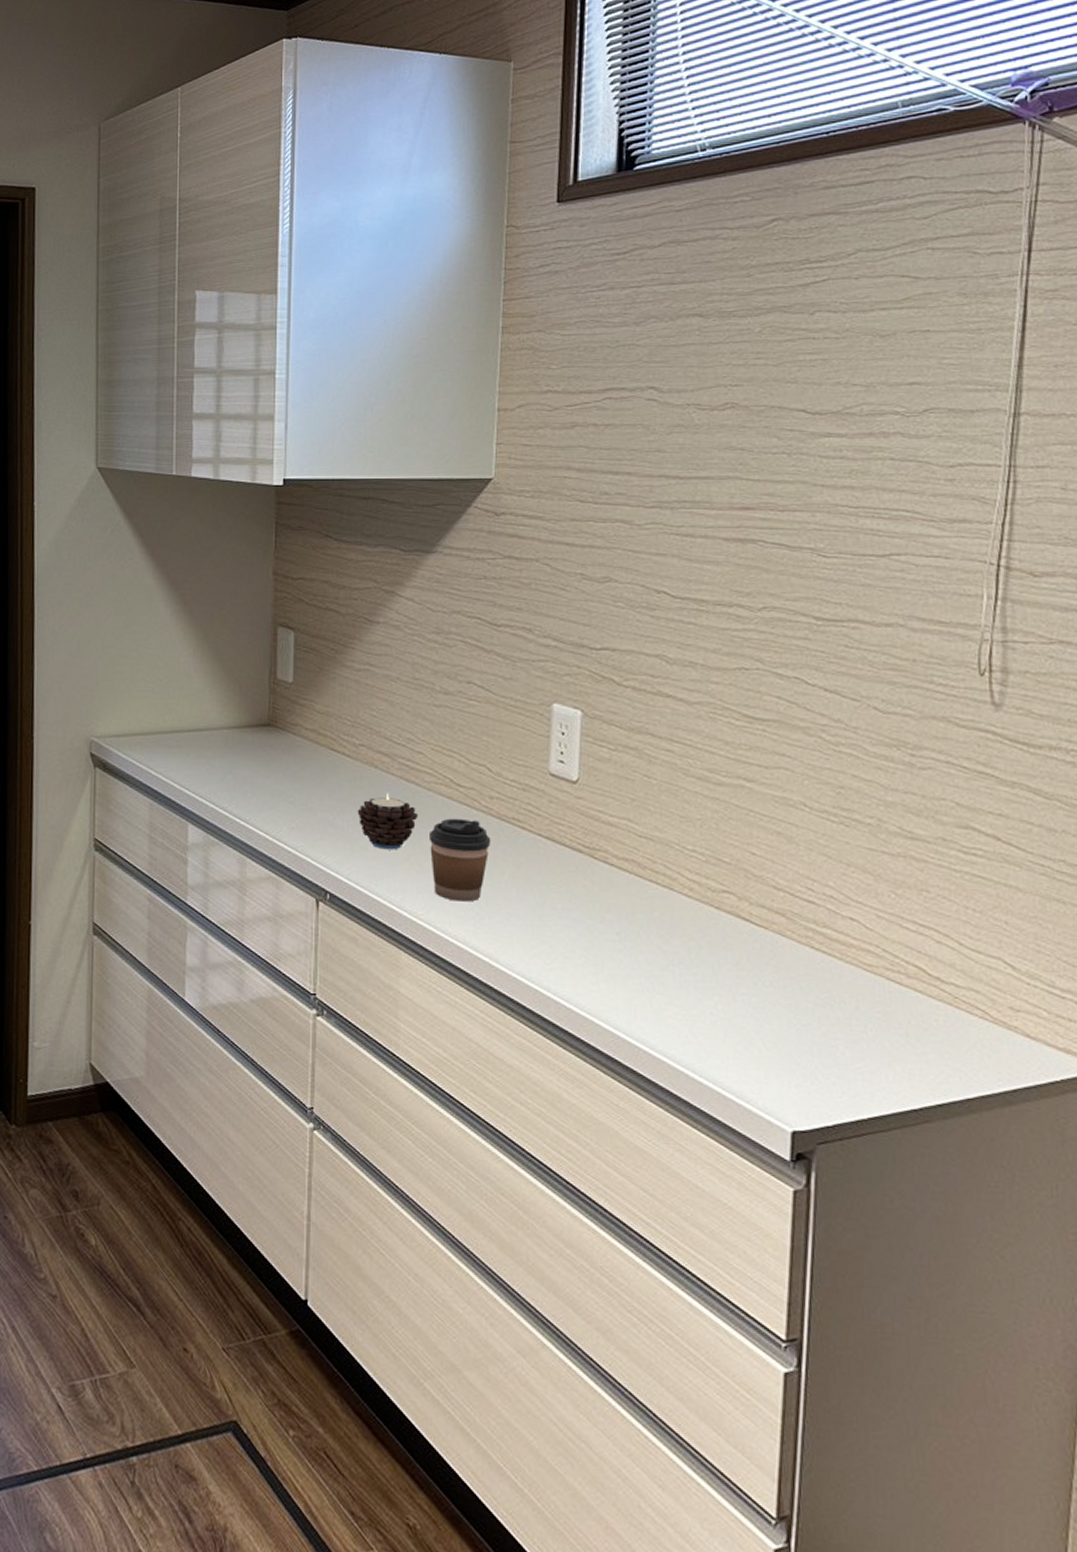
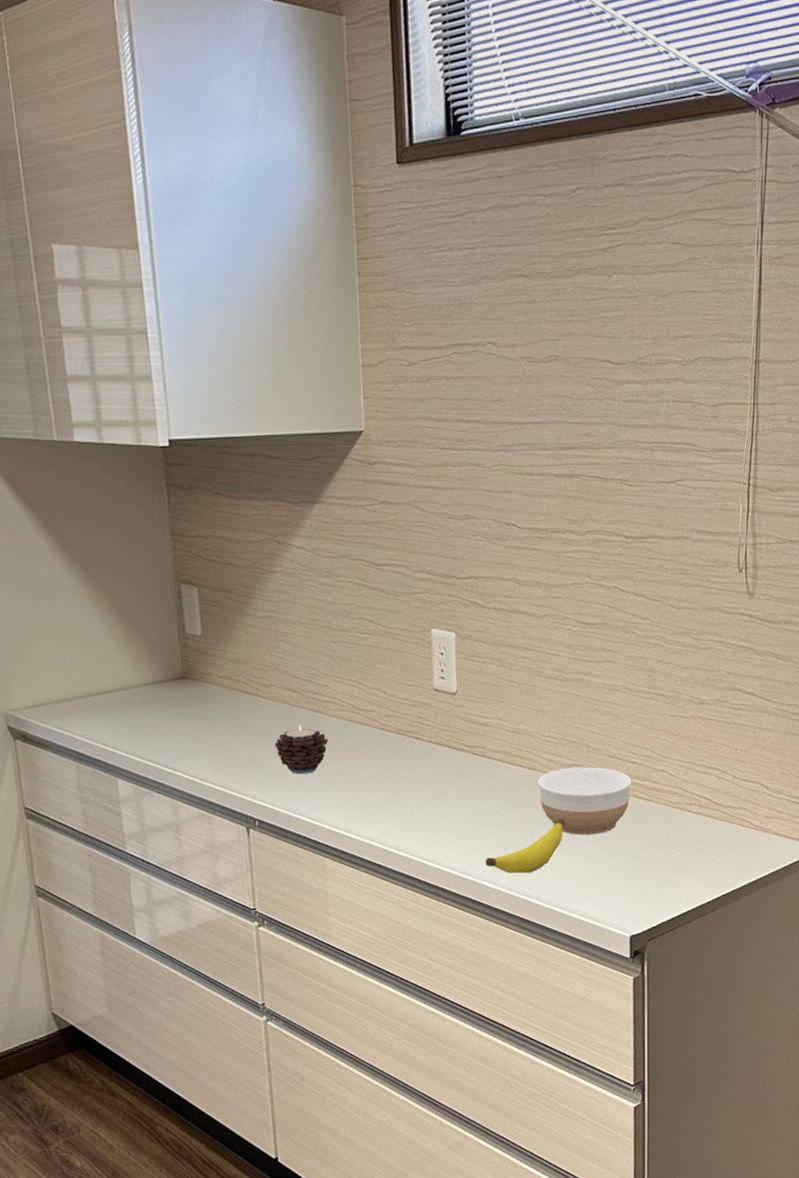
coffee cup: present [428,818,491,902] -> none [338,737,392,809]
banana: none [597,956,710,1019] -> present [485,818,566,874]
bowl: none [674,893,806,987] -> present [537,766,632,835]

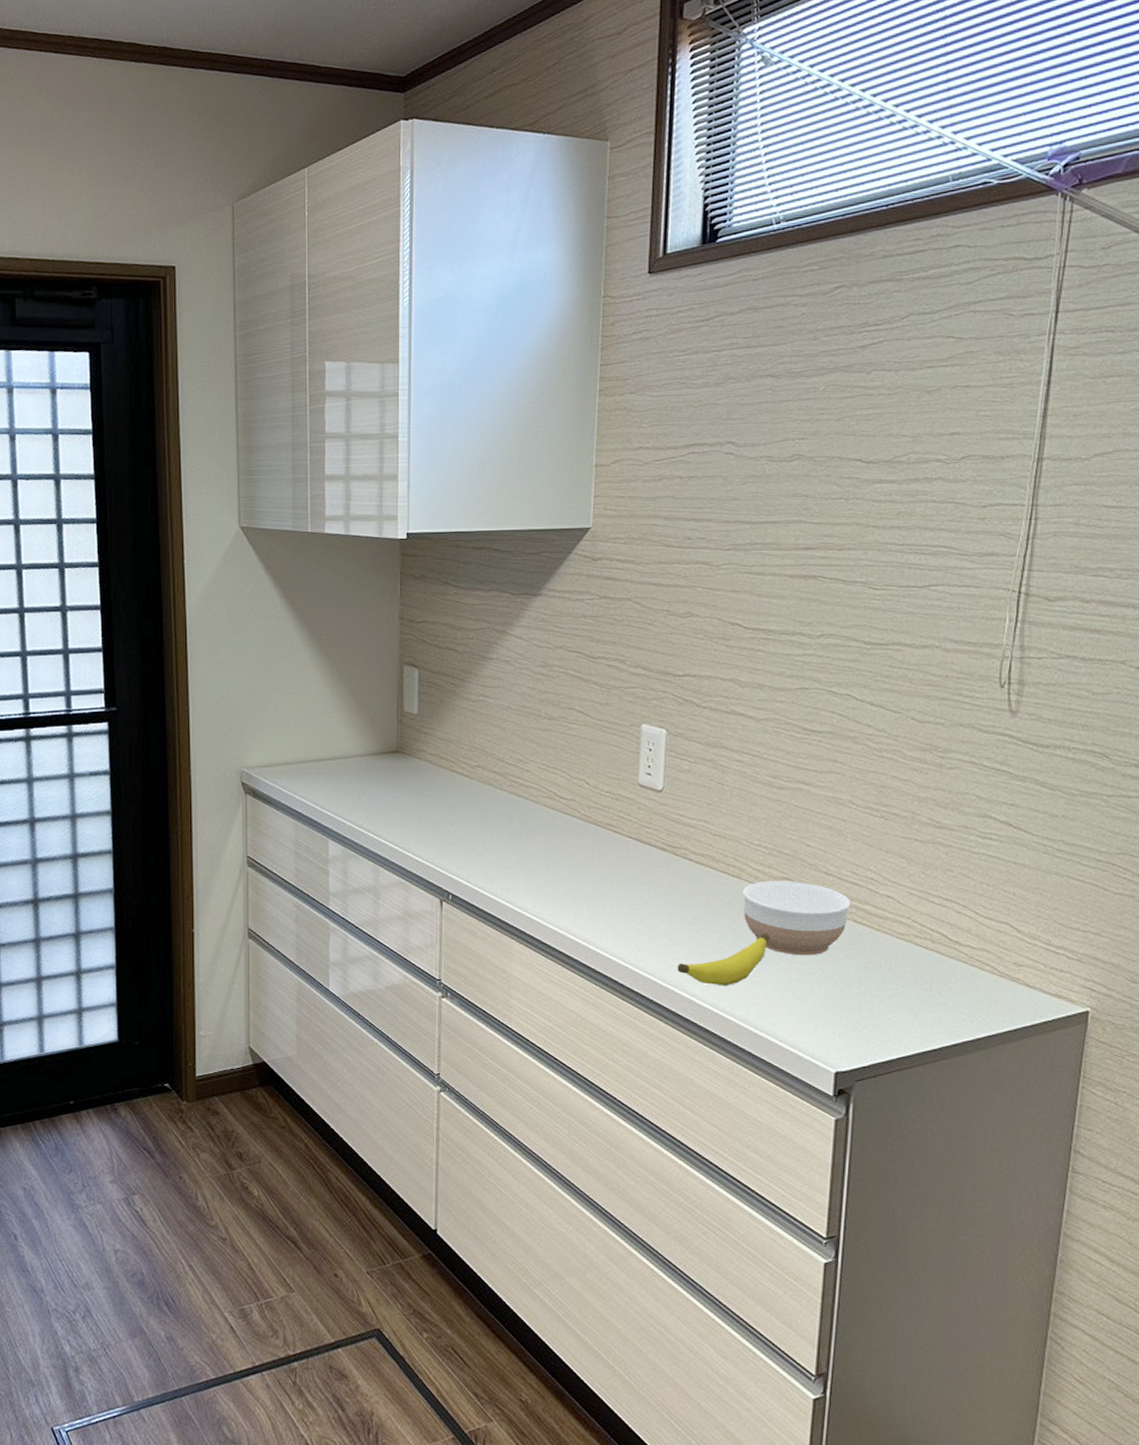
candle: present [274,725,329,775] -> none [474,807,527,855]

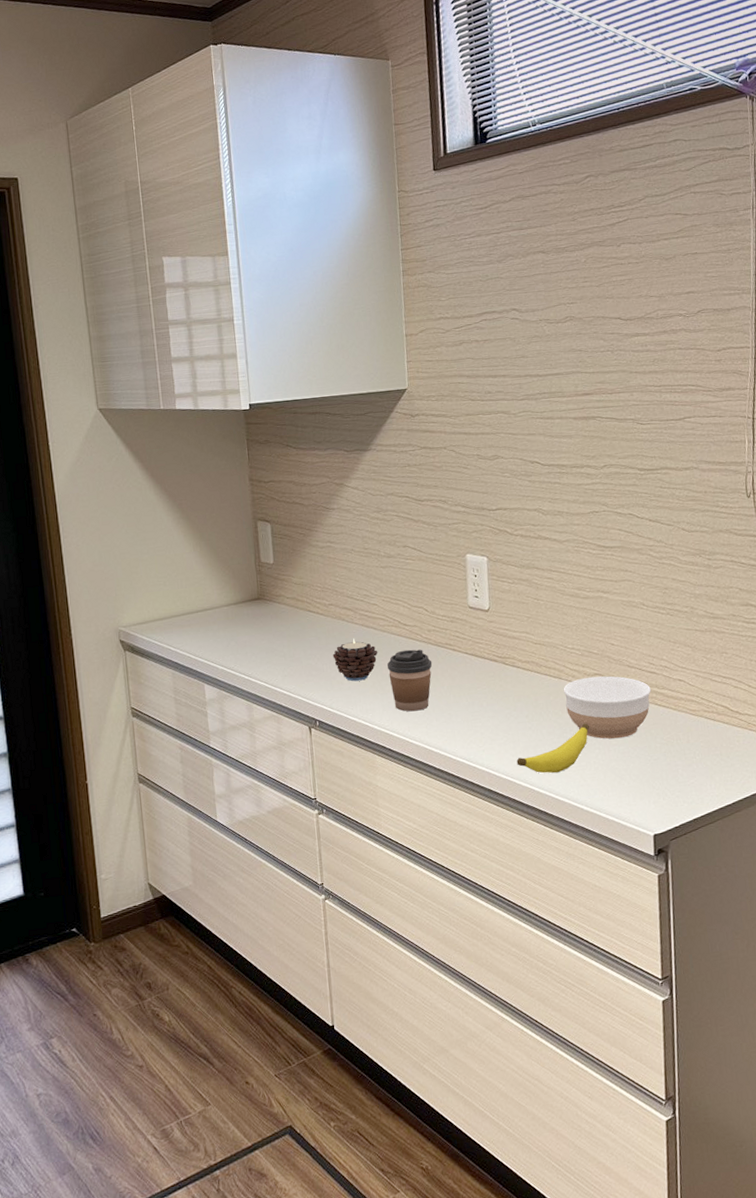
candle: none [474,807,527,855] -> present [332,638,378,682]
coffee cup: none [535,826,589,896] -> present [386,649,433,712]

